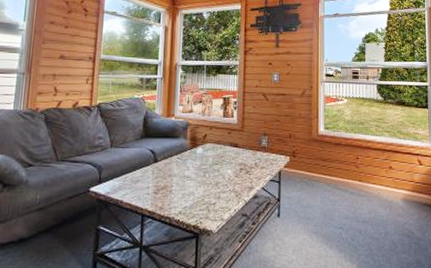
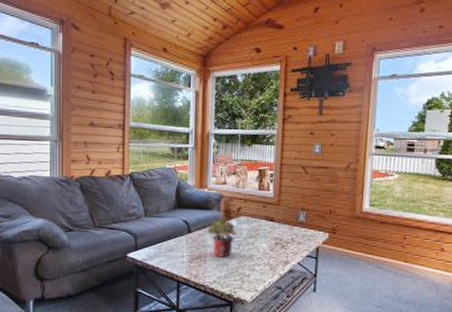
potted plant: none [172,145,203,186] -> present [206,218,237,257]

